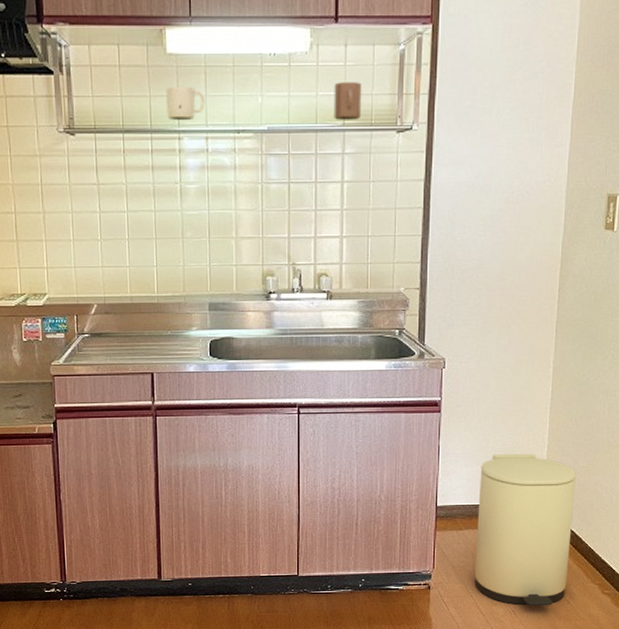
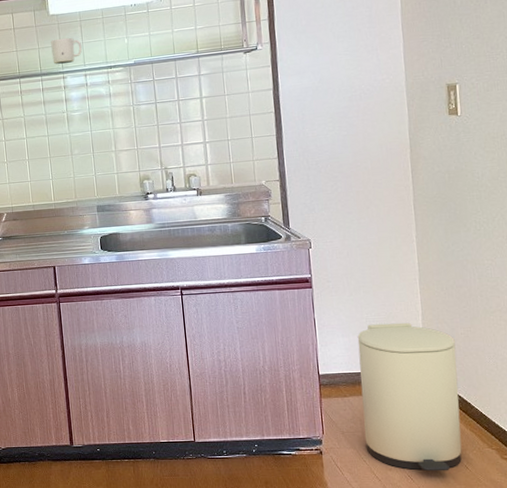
cup: present [334,82,362,121] -> none [186,17,212,49]

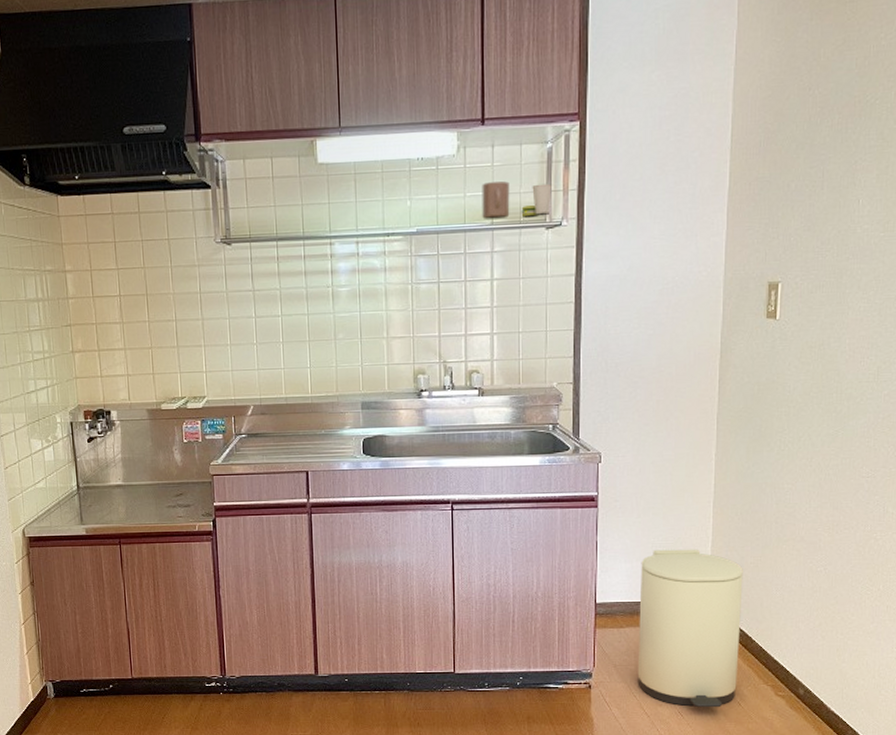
mug: present [51,37,83,64] -> none [317,193,356,226]
cup: none [186,17,212,49] -> present [482,181,510,220]
cup: none [221,16,246,46] -> present [521,183,552,219]

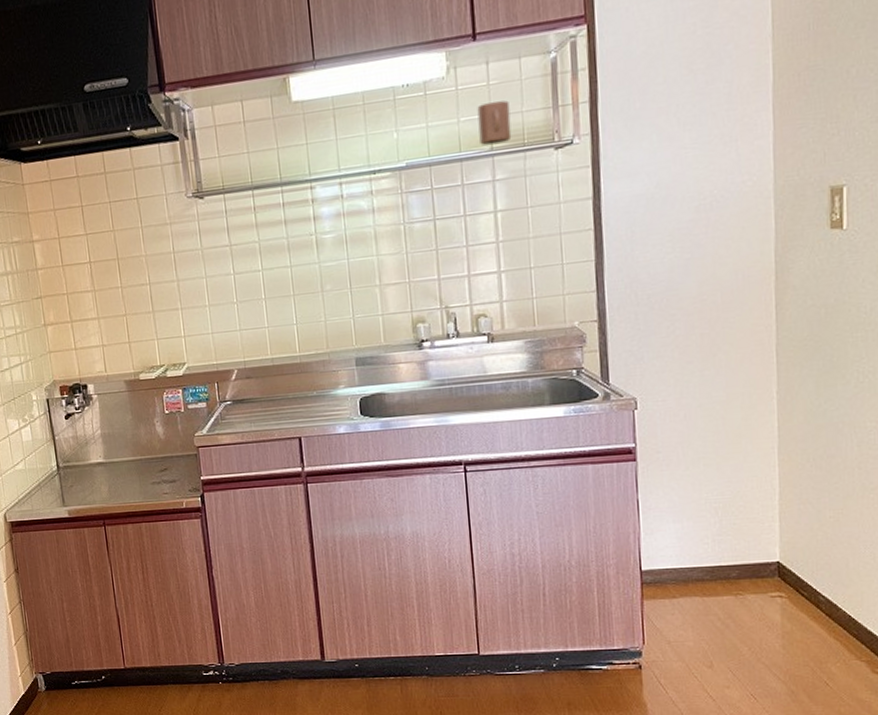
cup: present [521,183,552,219] -> none [524,98,559,140]
pedal bin: present [637,549,743,708] -> none [693,503,823,689]

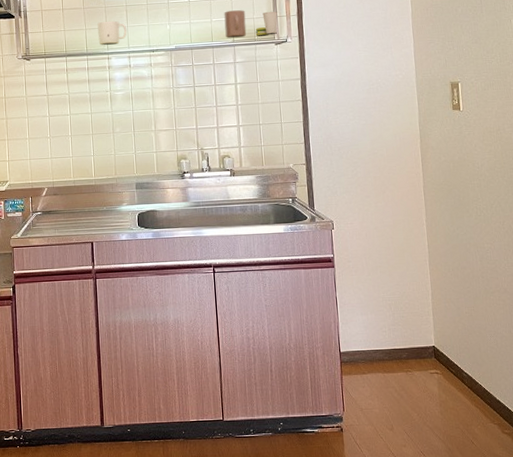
mug: none [294,132,337,170] -> present [97,20,127,45]
cup: none [524,98,559,140] -> present [255,11,278,37]

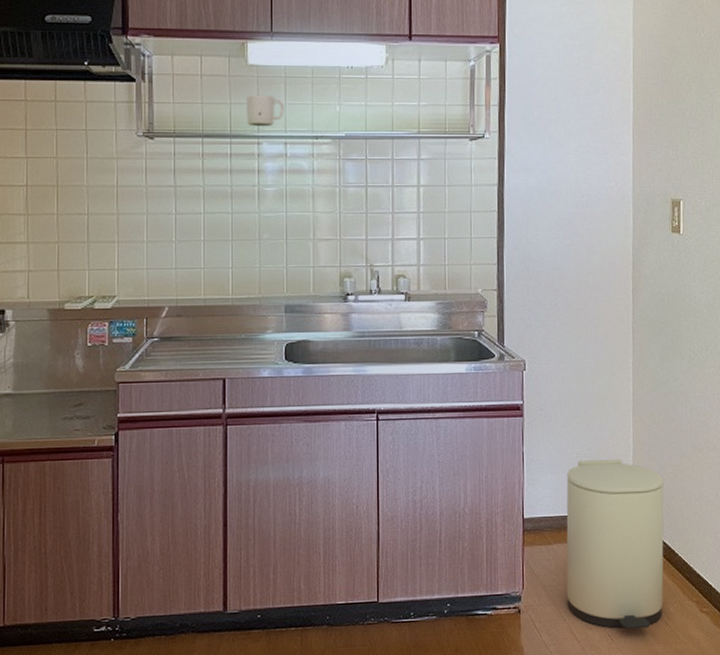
cup: present [224,10,247,39] -> none [409,94,436,129]
cup: present [255,11,278,37] -> none [446,98,475,130]
pedal bin: none [374,301,468,447] -> present [566,458,664,630]

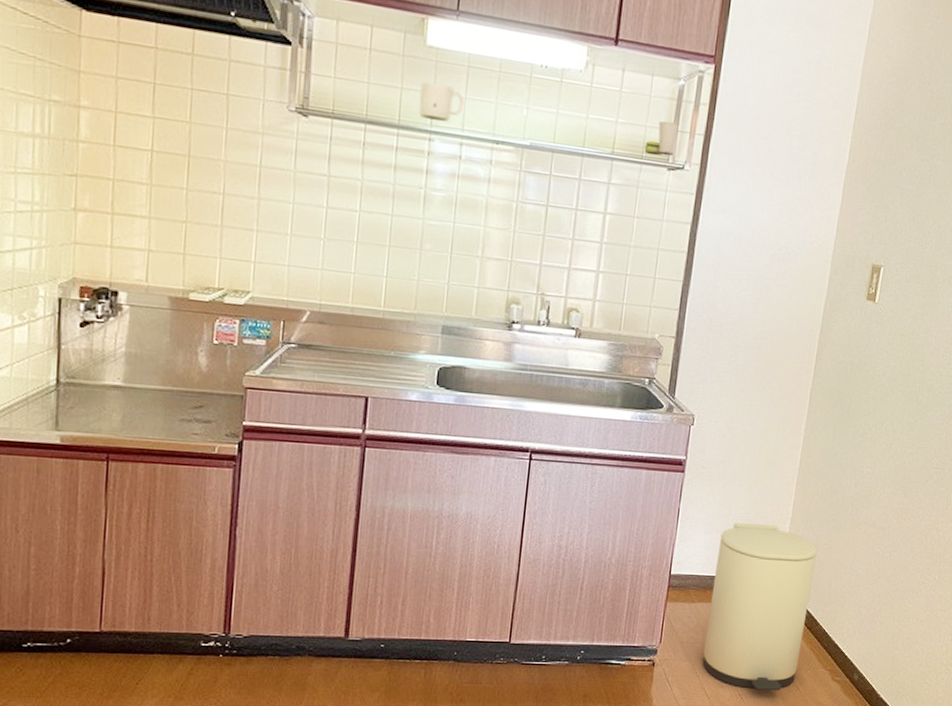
cup: none [446,98,475,130] -> present [644,120,679,156]

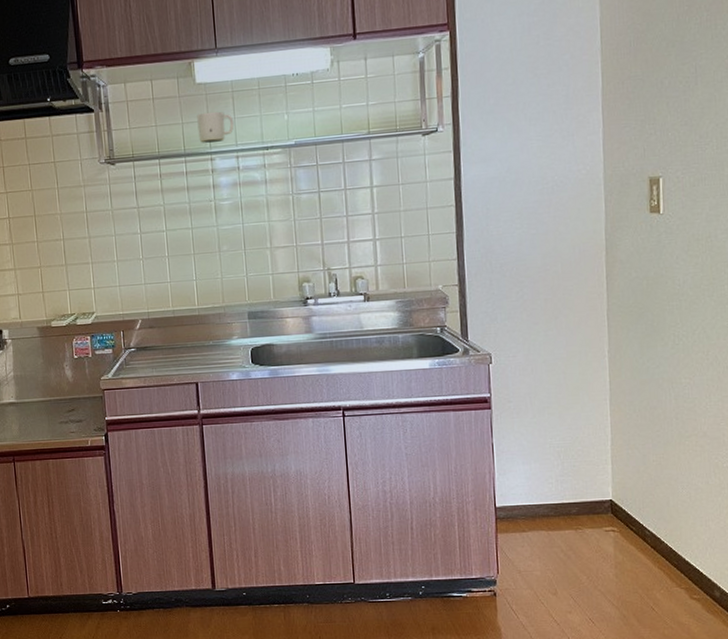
cup: present [644,120,679,156] -> none [397,92,426,127]
pedal bin: present [702,522,817,691] -> none [539,448,649,614]

